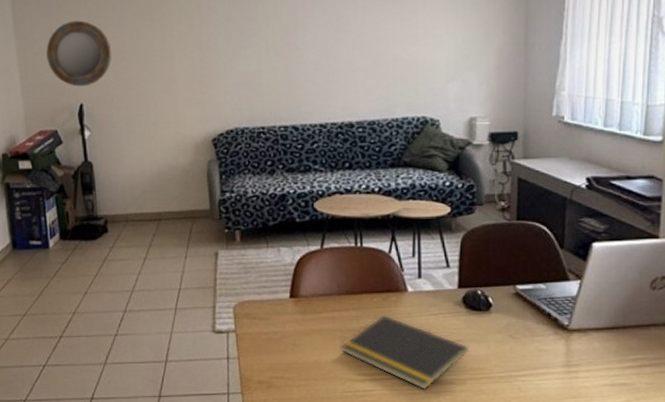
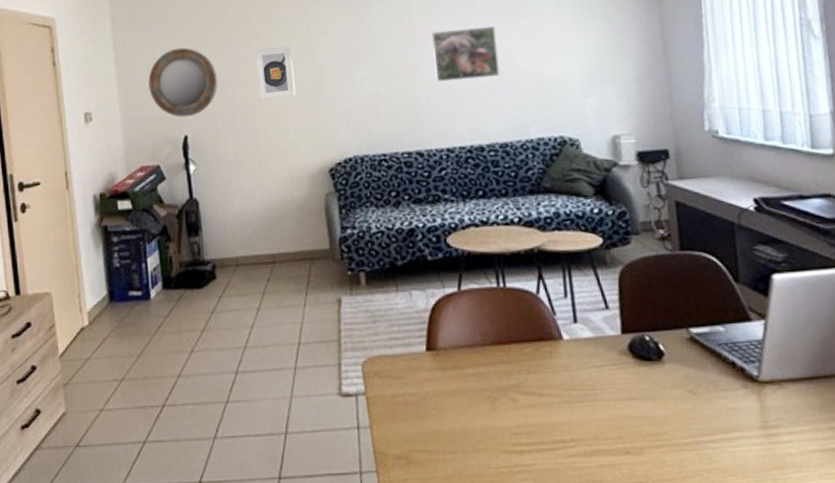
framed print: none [146,22,184,74] -> present [254,45,296,101]
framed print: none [313,12,374,63] -> present [431,26,500,83]
notepad: present [341,314,470,391] -> none [491,368,644,463]

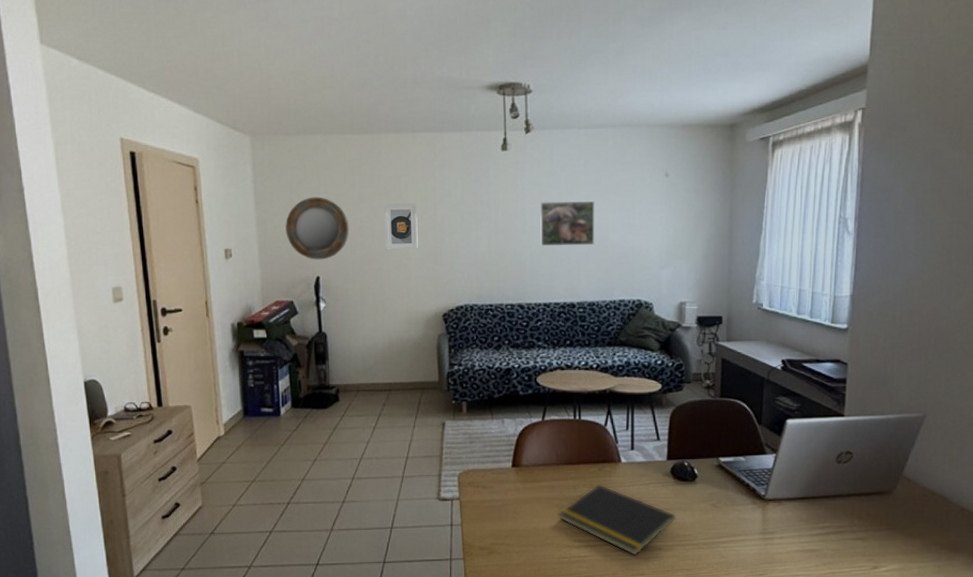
notepad: none [491,368,644,463] -> present [559,484,677,556]

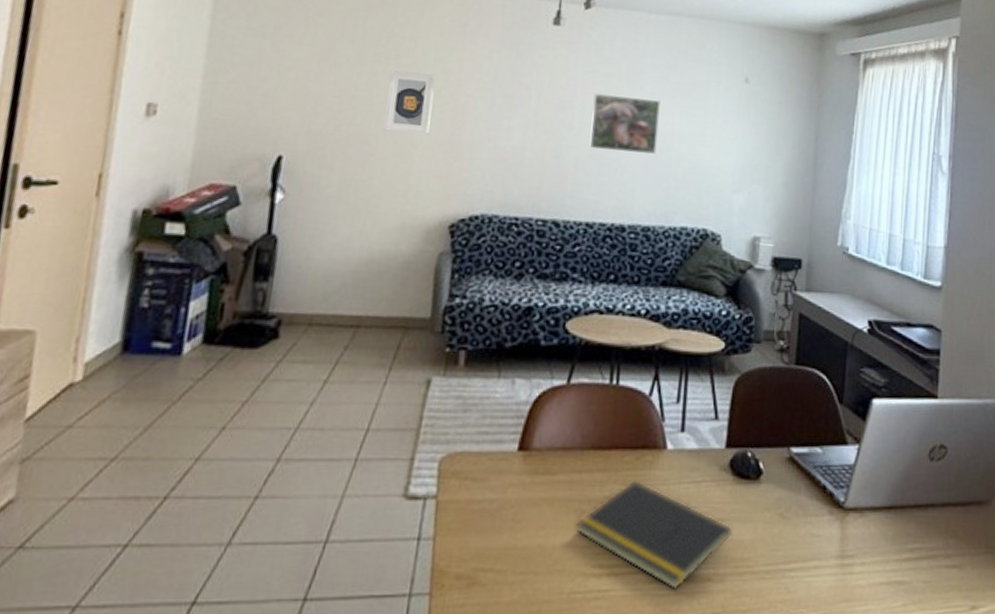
home mirror: present [285,197,350,260] -> none [244,48,339,134]

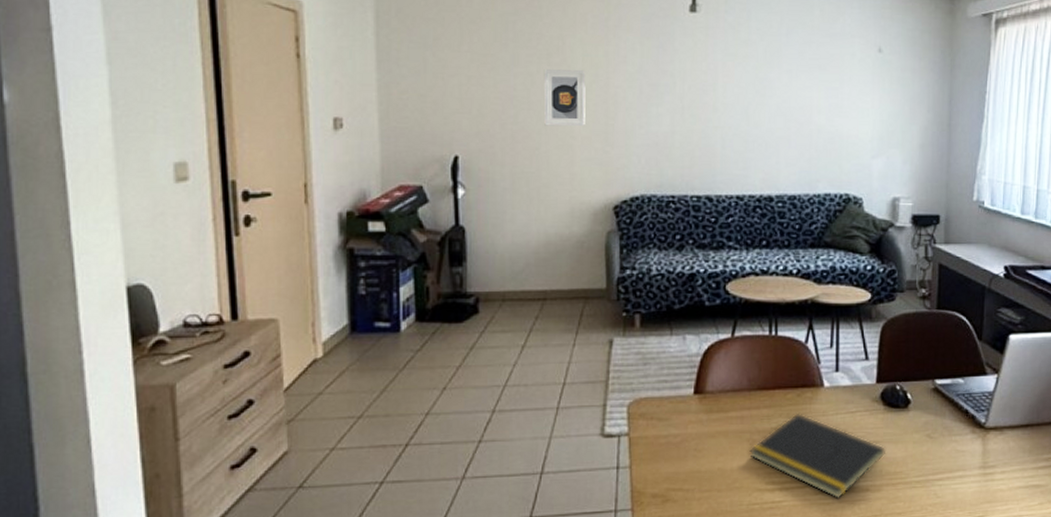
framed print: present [589,93,660,154] -> none [734,74,798,128]

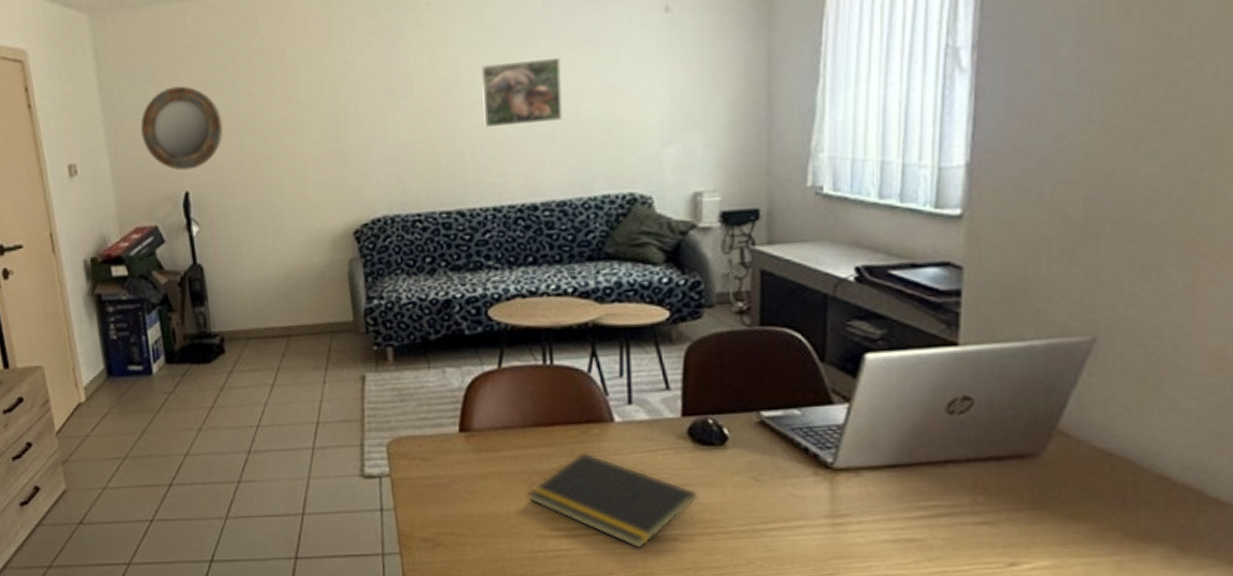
home mirror: none [416,56,499,135] -> present [140,86,224,171]
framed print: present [543,69,586,127] -> none [266,82,315,150]
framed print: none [734,74,798,128] -> present [481,58,562,128]

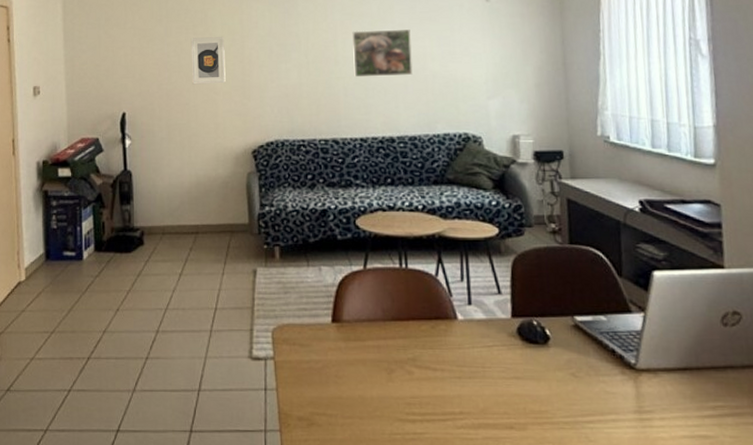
home mirror: present [140,86,224,171] -> none [93,33,156,96]
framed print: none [266,82,315,150] -> present [190,36,226,85]
notepad: present [528,451,699,550] -> none [388,344,529,436]

